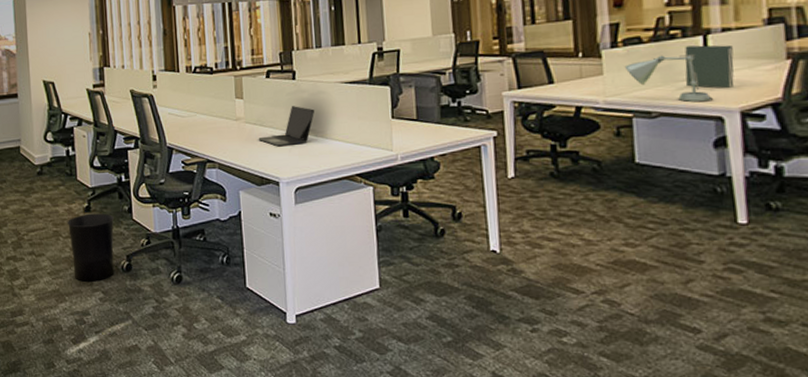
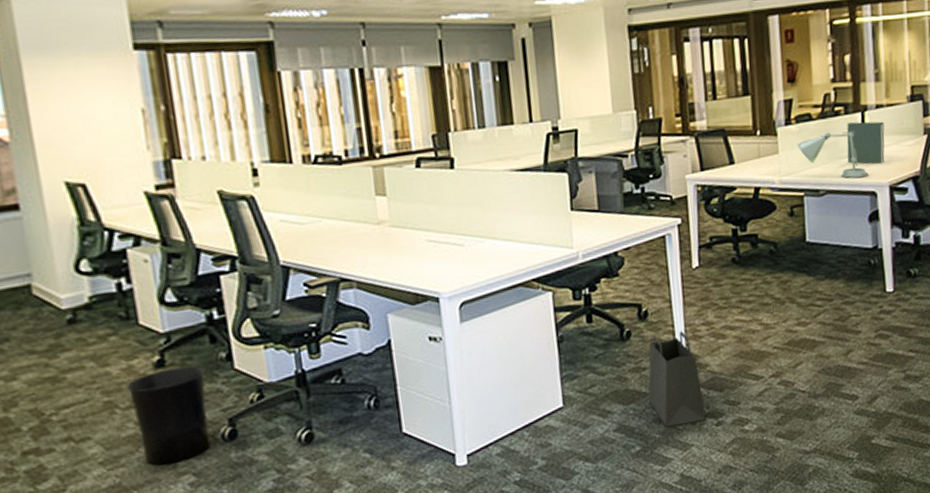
laptop: present [258,106,315,147] -> none [409,201,481,254]
shopping bag: none [461,236,520,325] -> present [648,331,706,428]

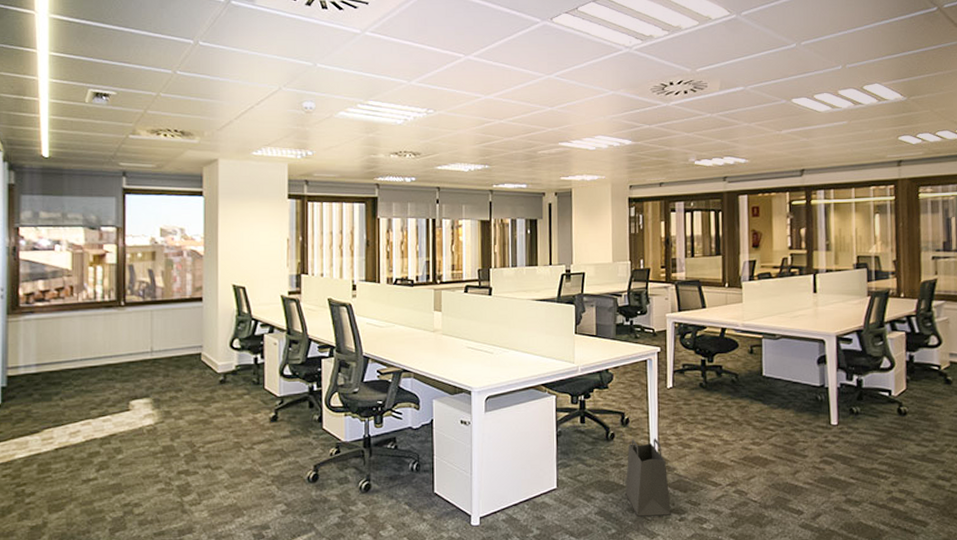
waste bin: present [126,366,211,466] -> none [250,423,303,494]
desk lamp: present [797,131,868,178] -> none [758,288,818,328]
binder: present [846,121,885,164] -> none [800,282,833,317]

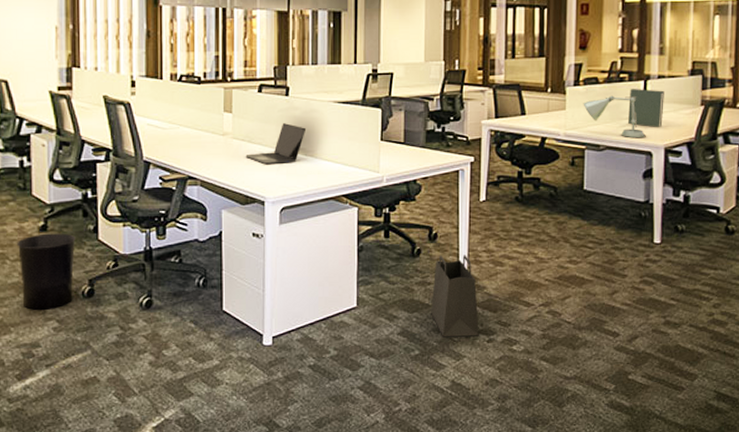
waste bin: none [250,423,303,494] -> present [16,233,76,310]
laptop: none [454,320,508,358] -> present [245,123,307,165]
desk lamp: none [758,288,818,328] -> present [583,95,646,138]
binder: none [800,282,833,317] -> present [628,89,664,127]

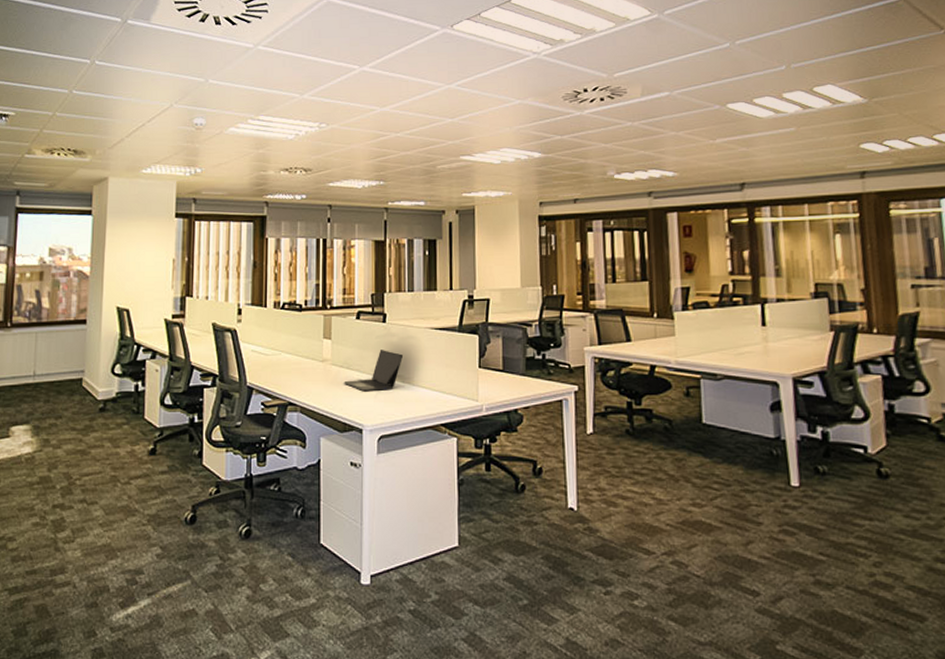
waste bin: present [16,233,76,310] -> none [127,457,182,535]
shopping bag: present [431,255,479,338] -> none [539,492,594,587]
desk lamp: present [583,95,646,138] -> none [694,320,769,367]
binder: present [628,89,664,127] -> none [745,313,787,355]

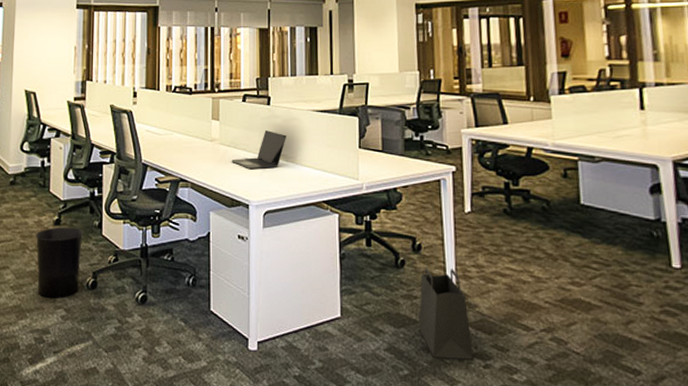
waste bin: none [127,457,182,535] -> present [35,227,83,298]
shopping bag: none [539,492,594,587] -> present [418,268,474,360]

